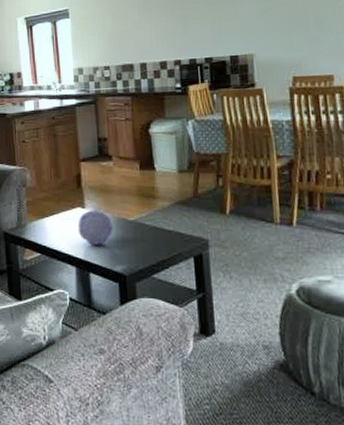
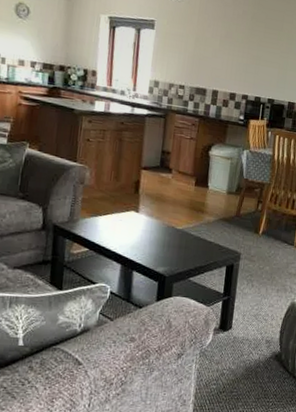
decorative ball: present [77,210,114,245] -> none [128,215,163,247]

